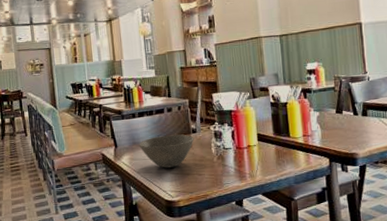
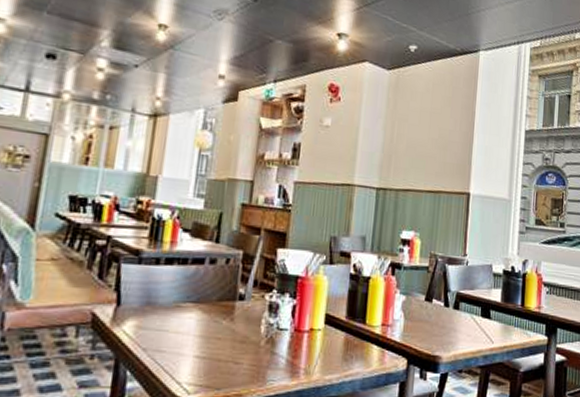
bowl: present [139,134,194,168] -> none [155,297,239,348]

